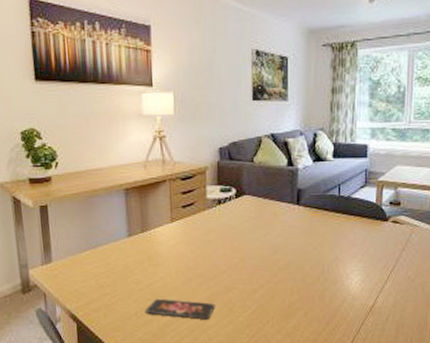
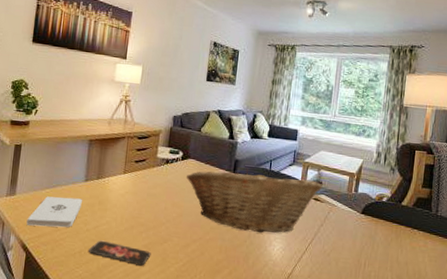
notepad: none [70,257,130,293] -> present [26,196,83,228]
fruit basket: none [244,198,402,268] -> present [186,169,323,233]

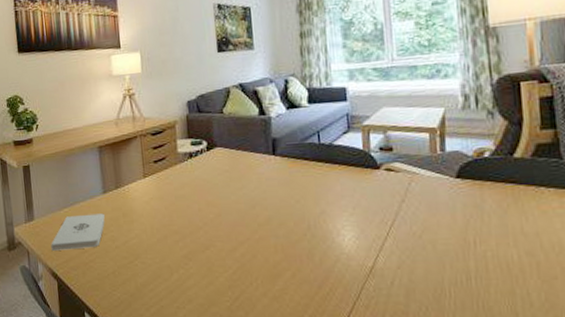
smartphone: present [88,240,151,266] -> none [121,256,194,280]
fruit basket: present [186,169,323,233] -> none [217,146,395,223]

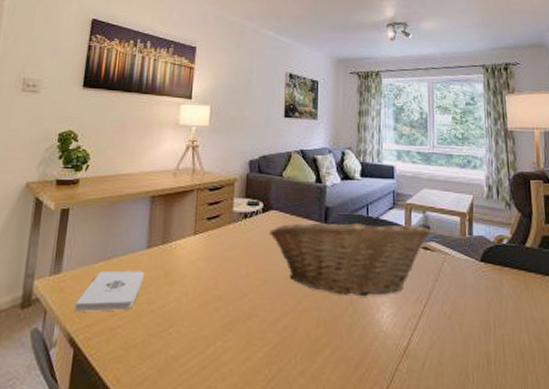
fruit basket: none [217,146,395,223] -> present [270,217,431,297]

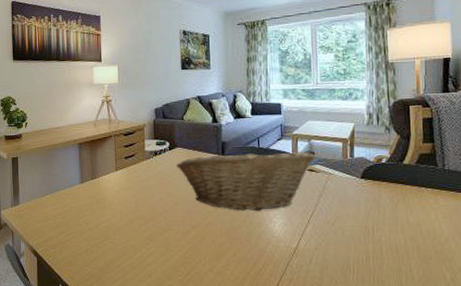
notepad: present [74,270,146,312] -> none [33,200,82,231]

